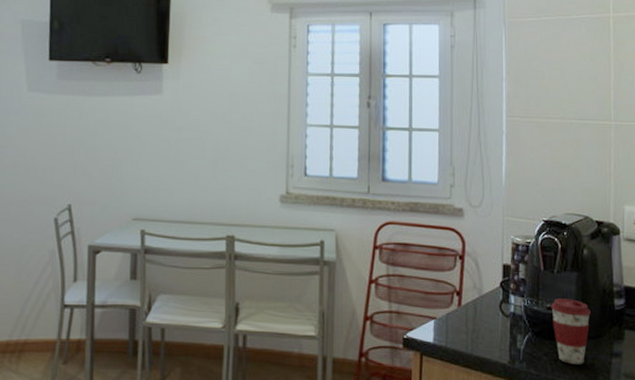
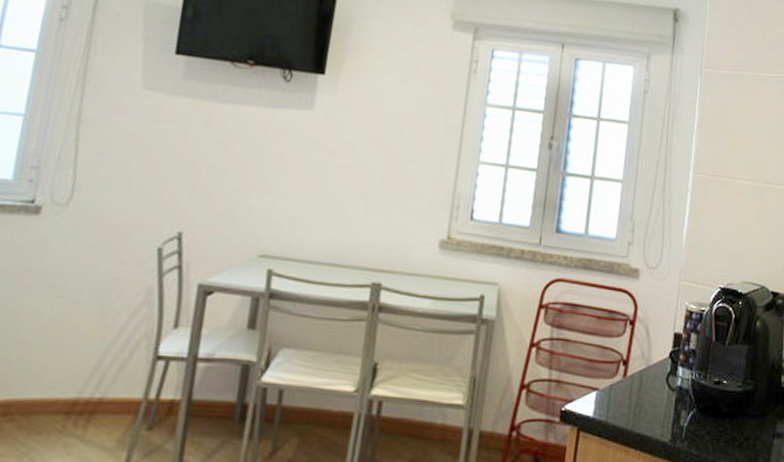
coffee cup: present [551,299,591,364] -> none [719,373,758,445]

